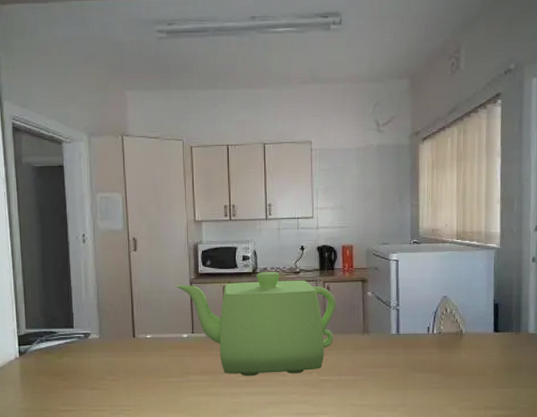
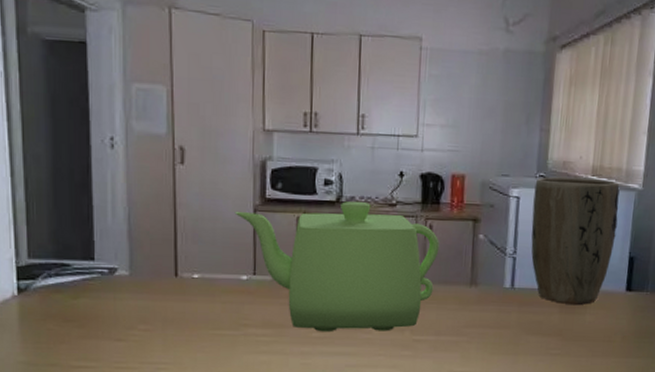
plant pot: none [410,241,482,345] -> present [531,177,620,305]

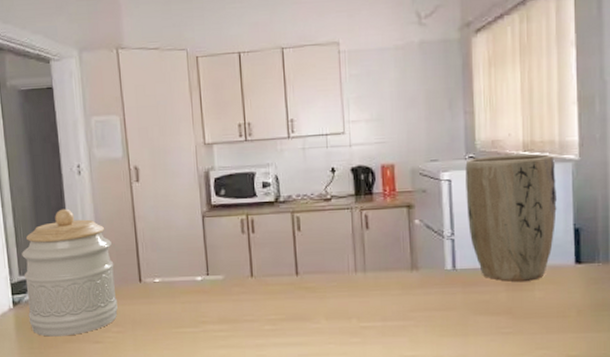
jar: none [33,186,147,331] -> present [22,208,118,337]
teapot: present [235,201,440,332] -> none [186,200,377,325]

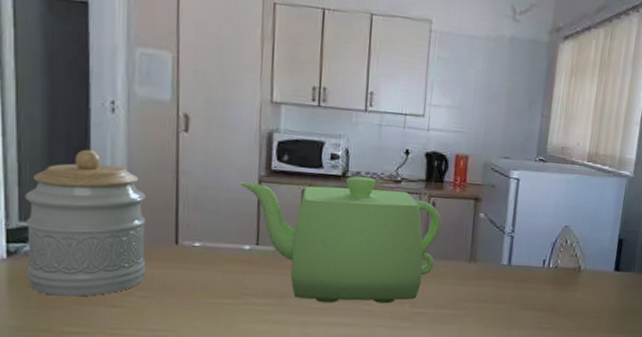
teapot: none [186,200,377,325] -> present [239,176,442,304]
plant pot: present [465,154,557,282] -> none [528,161,613,283]

